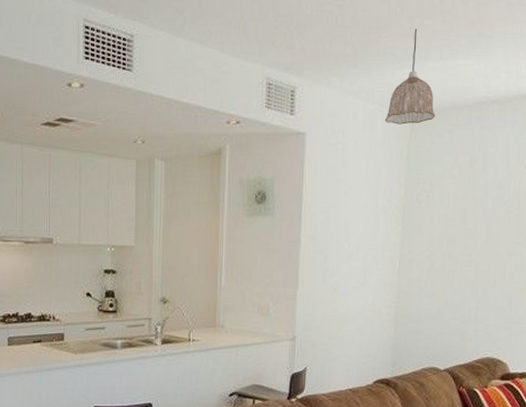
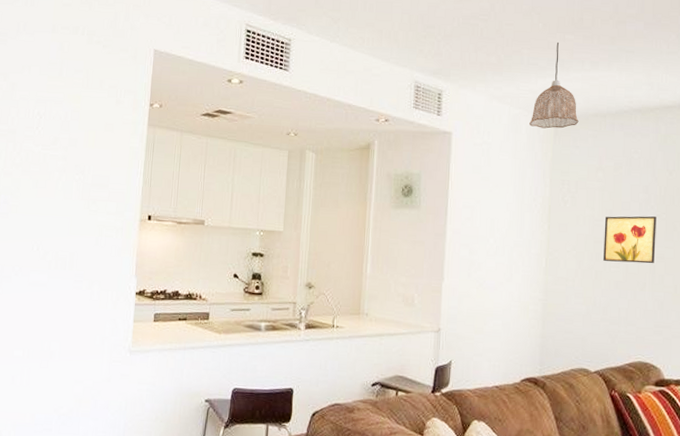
wall art: none [456,212,509,261] -> present [603,216,657,264]

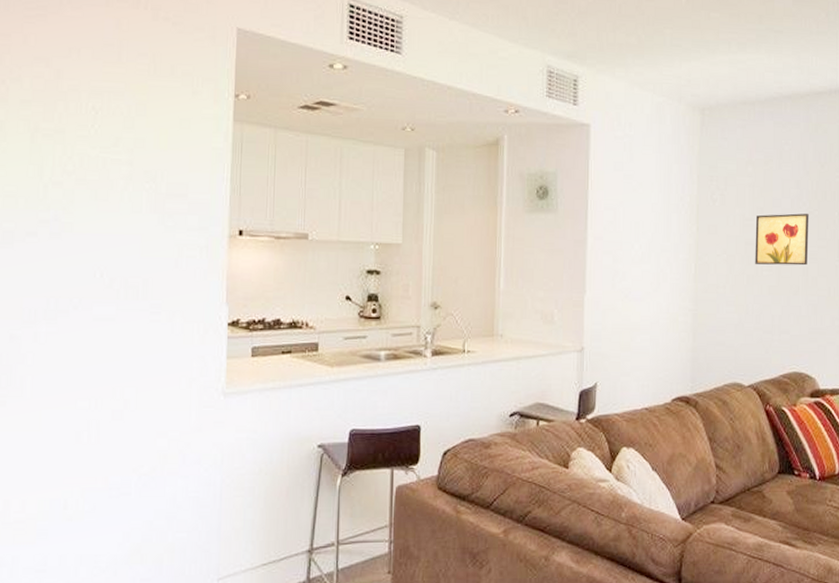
pendant lamp: present [529,42,579,129] -> none [674,20,727,119]

